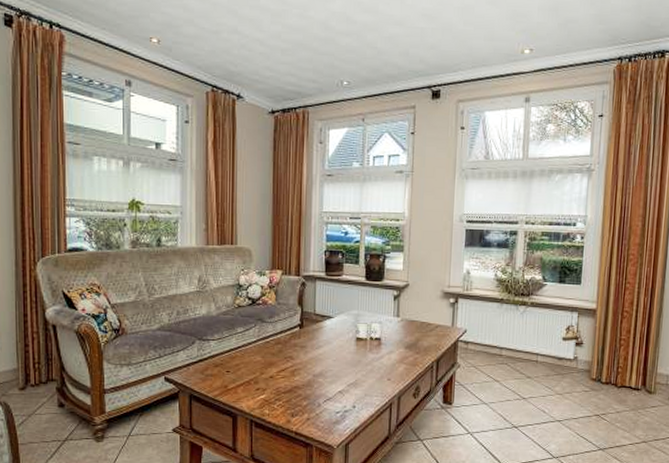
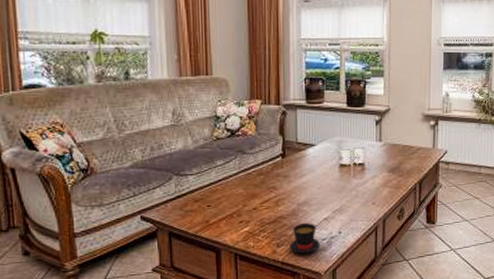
teacup: none [303,395,334,426] -> present [289,223,320,254]

